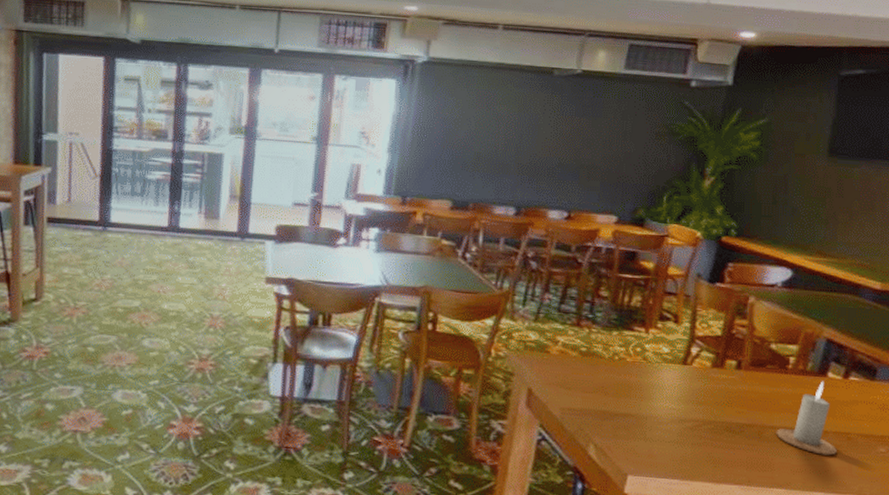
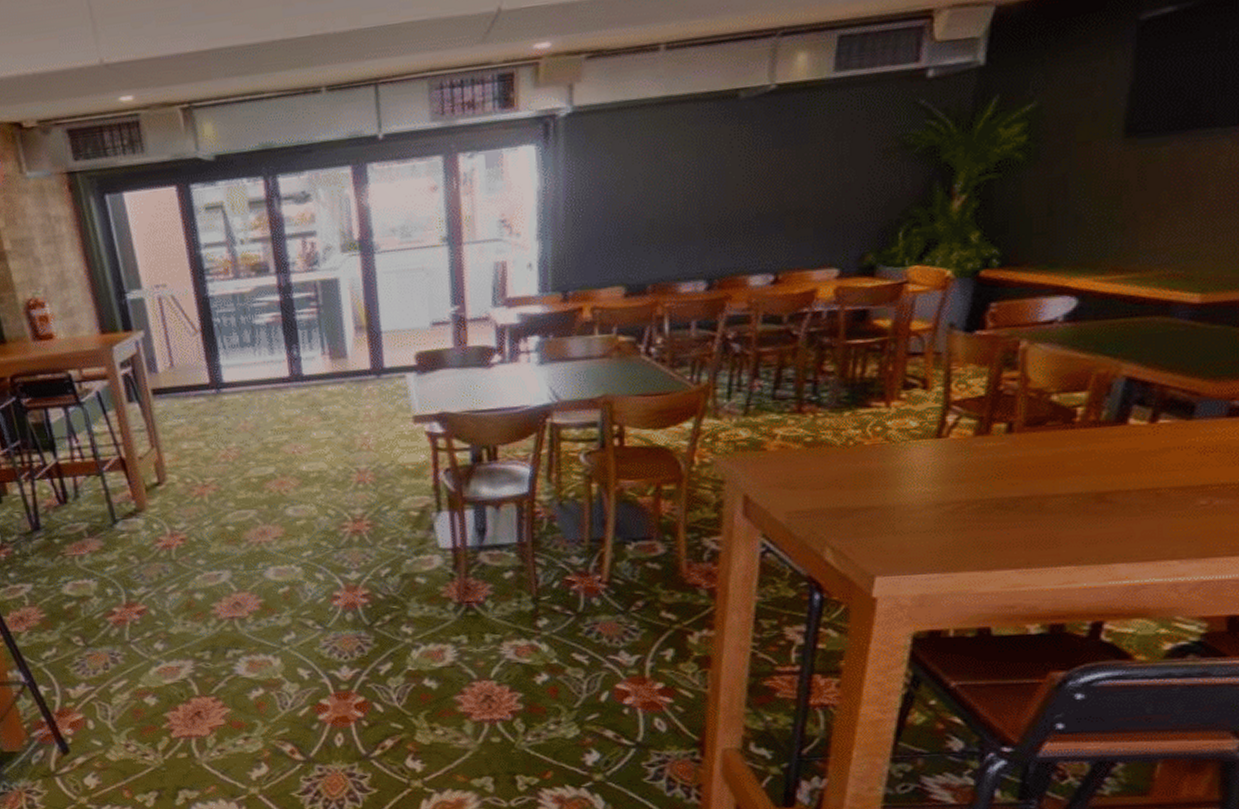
candle: present [776,381,837,456] -> none [1061,430,1142,520]

